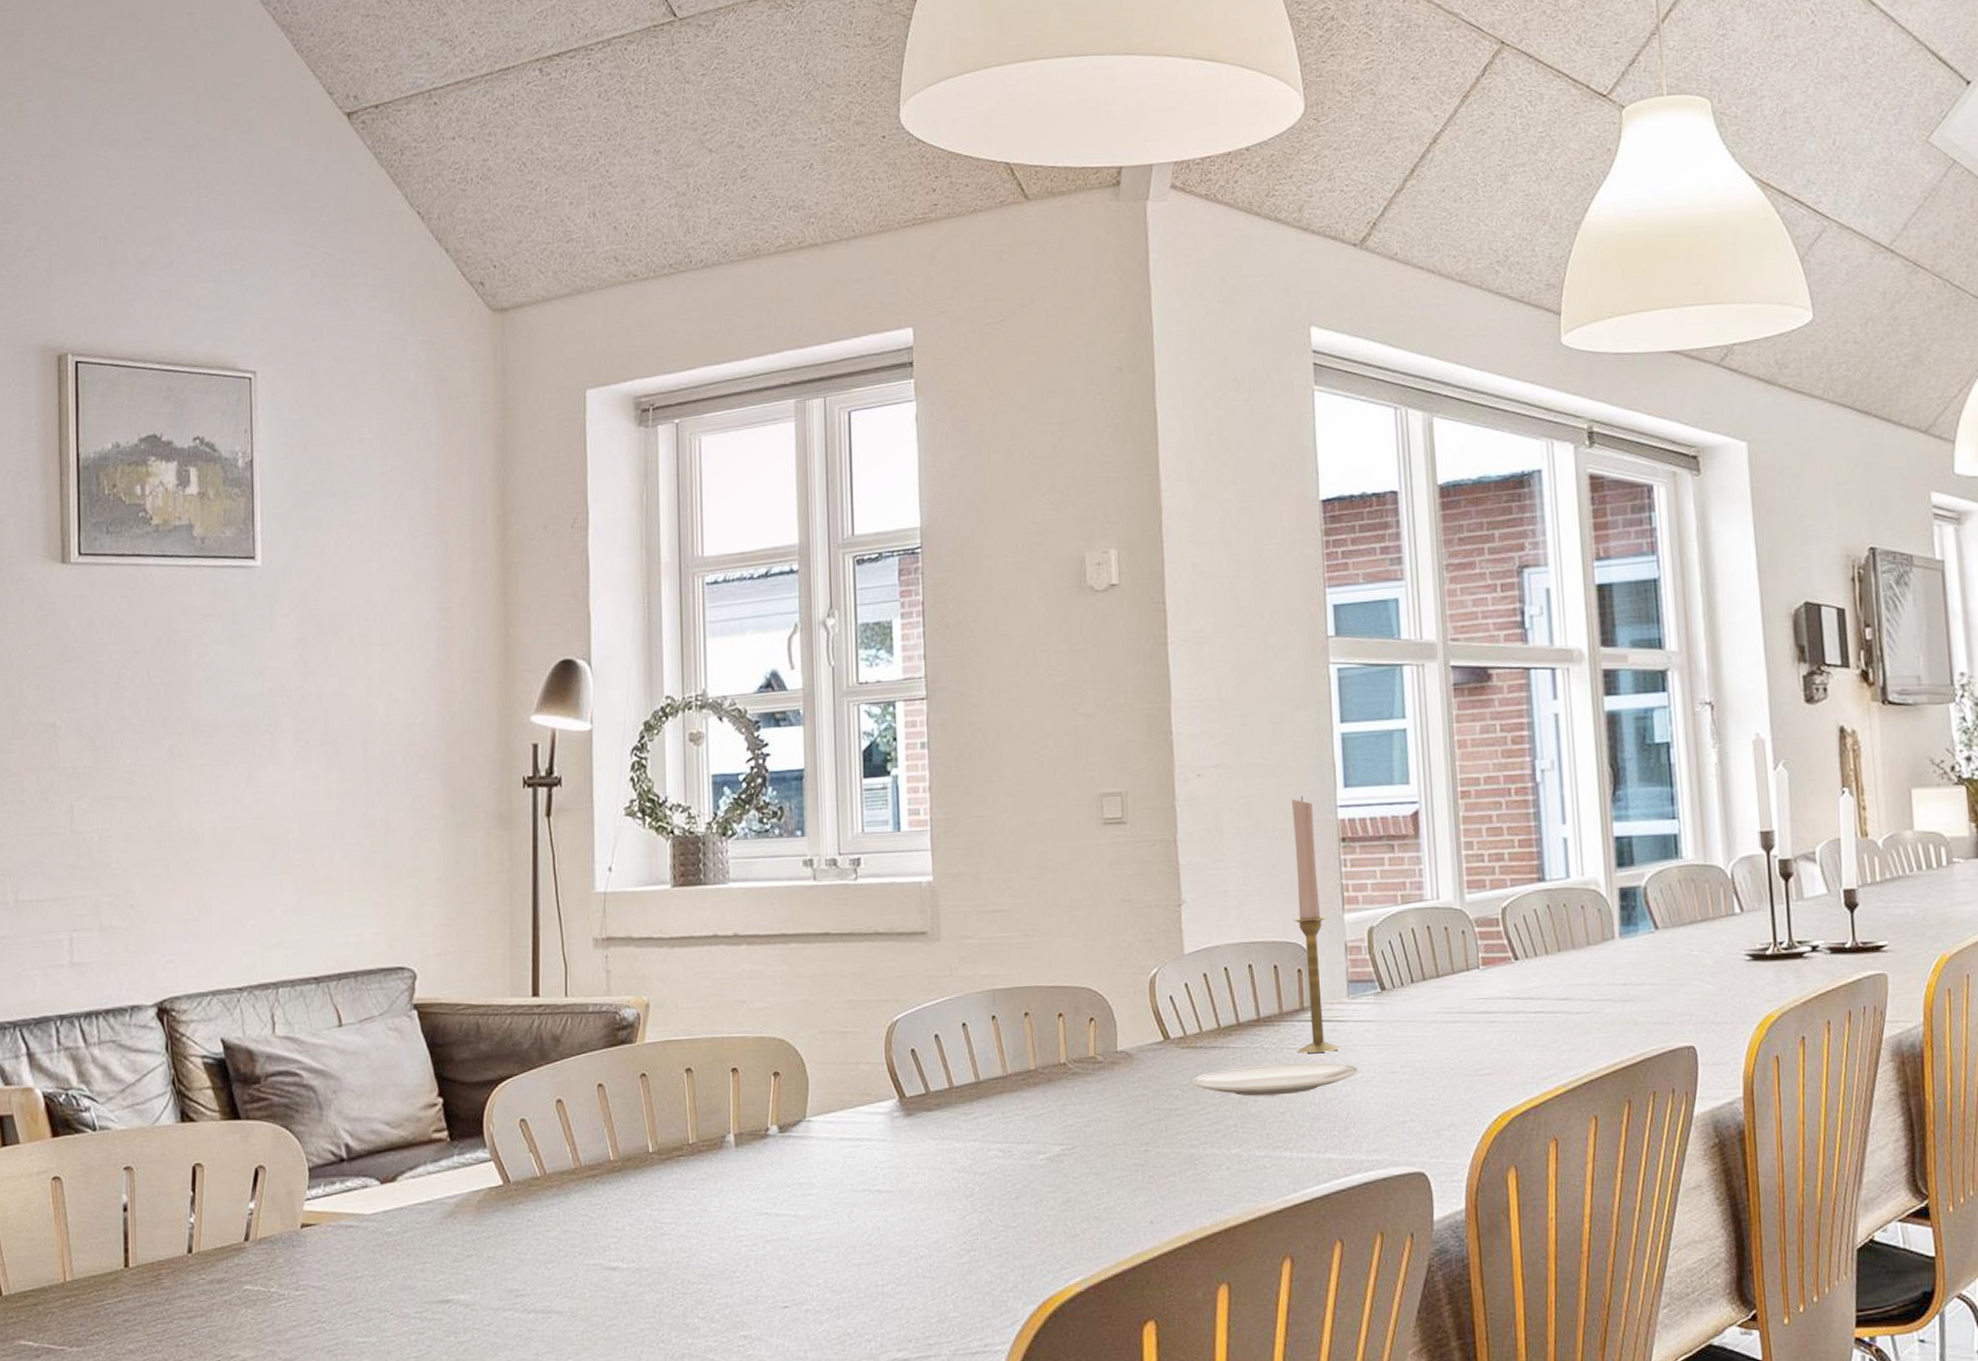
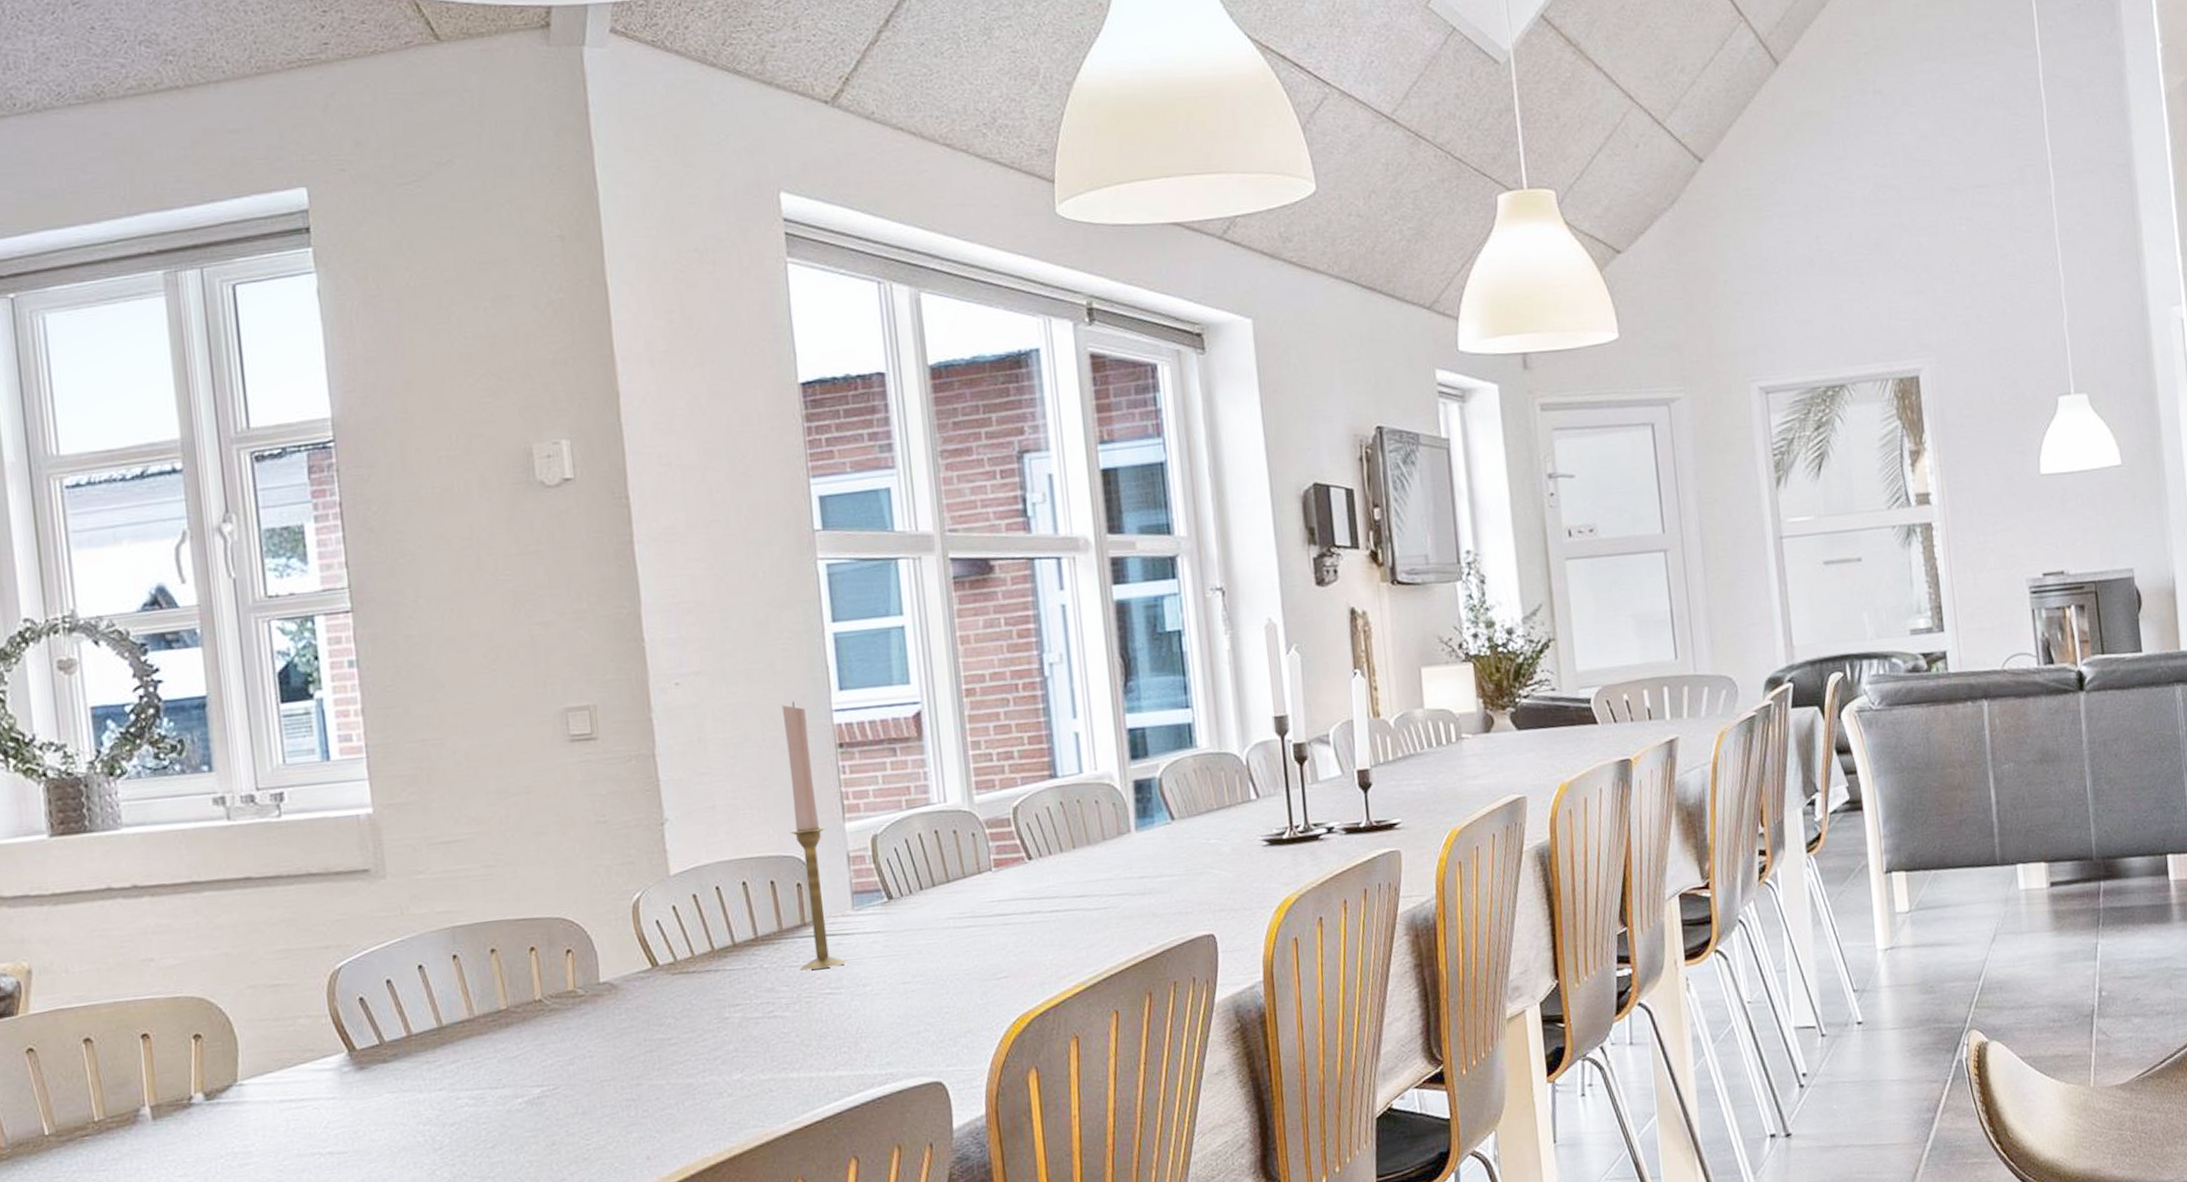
plate: present [1192,1062,1358,1097] -> none [685,977,867,1019]

